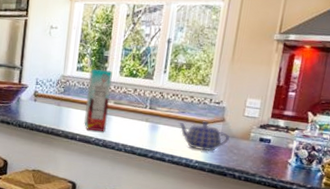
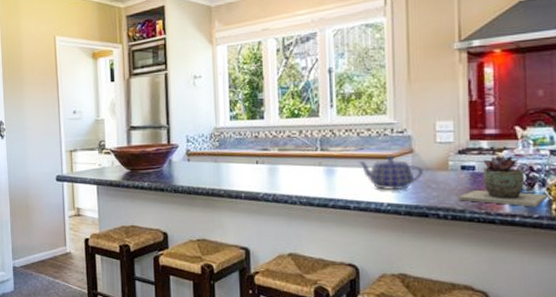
cereal box: present [84,69,113,132] -> none [244,115,275,186]
succulent plant: none [252,133,321,179] -> present [458,155,547,207]

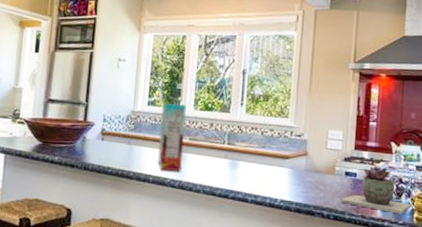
cereal box: none [244,115,275,186] -> present [158,103,187,172]
teapot: present [358,155,423,191] -> none [259,156,314,189]

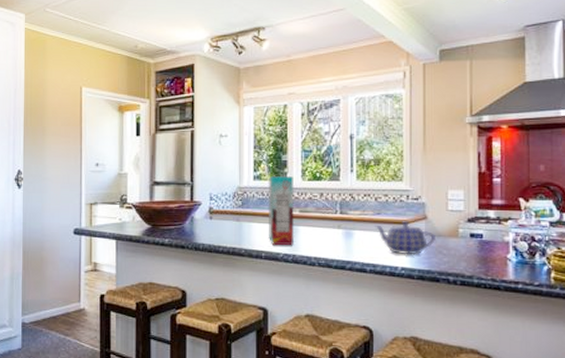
teapot: none [259,156,314,189] -> present [375,221,435,255]
succulent plant: present [340,165,411,215] -> none [467,224,546,275]

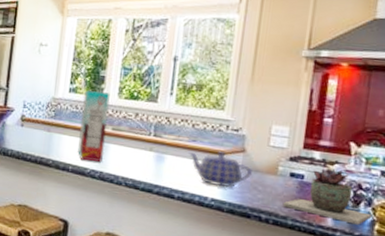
succulent plant: none [467,224,546,275] -> present [282,168,371,225]

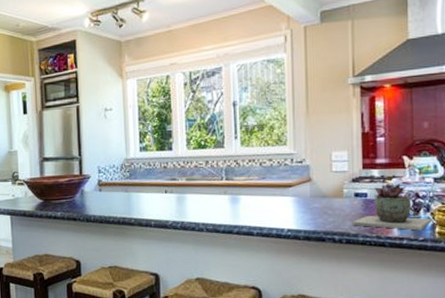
cereal box: present [78,90,110,163] -> none [154,146,183,214]
teapot: present [188,151,252,188] -> none [260,184,320,217]

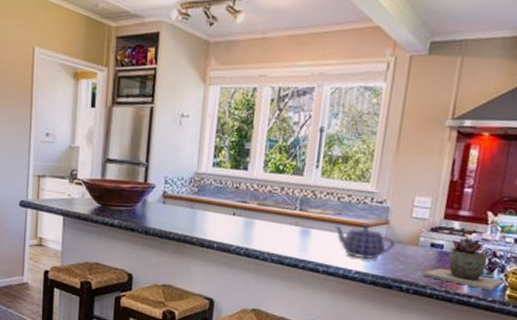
teapot: none [260,184,320,217] -> present [334,224,395,260]

